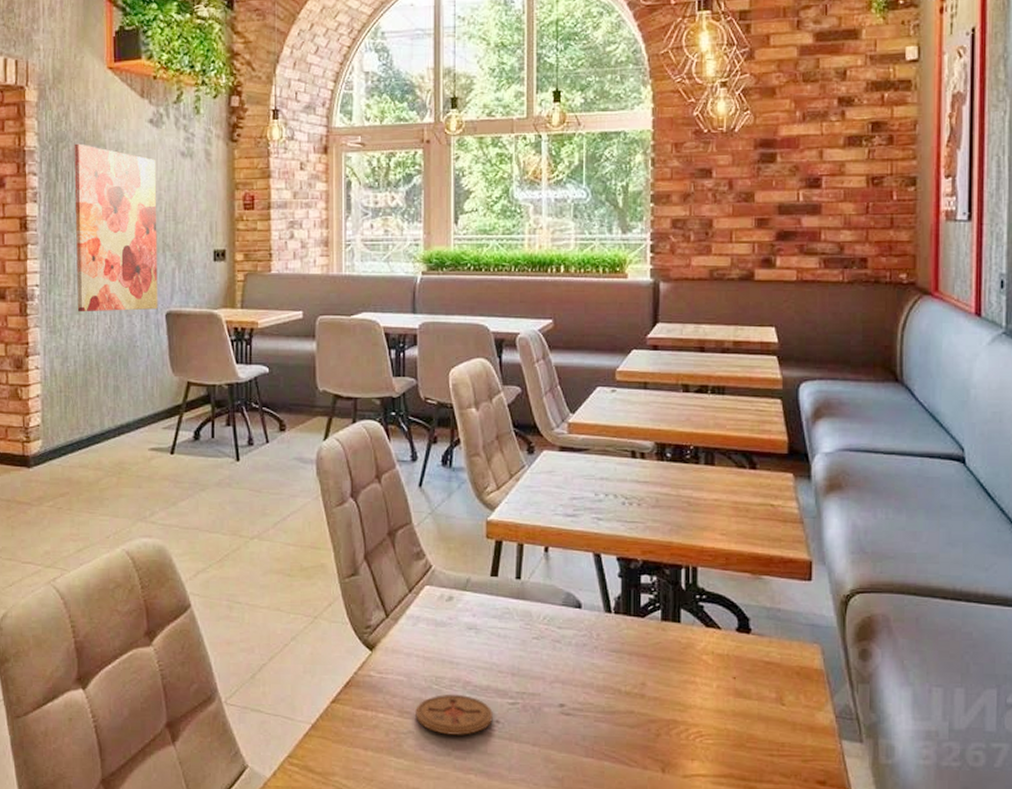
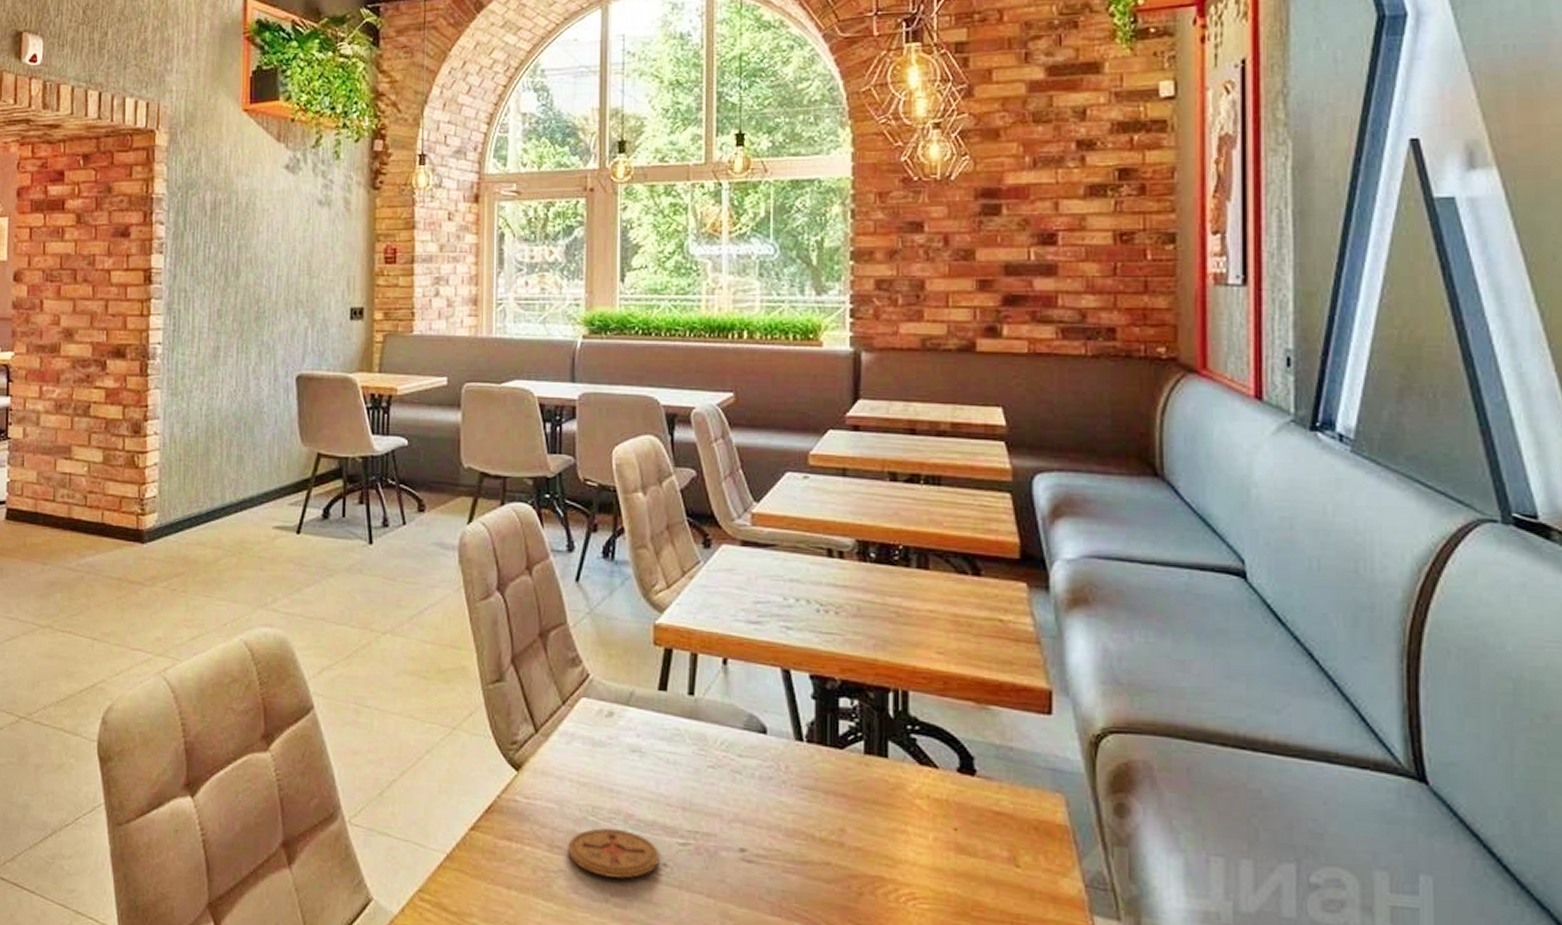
wall art: present [74,143,158,312] -> none [201,190,291,374]

